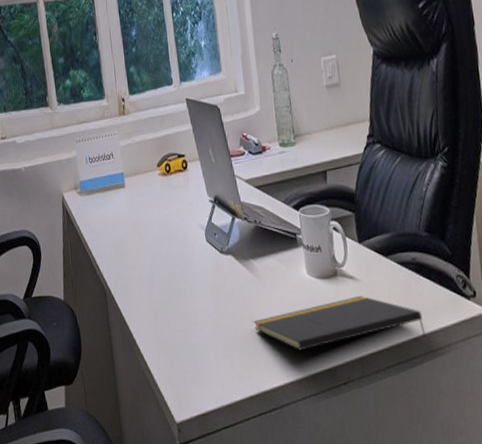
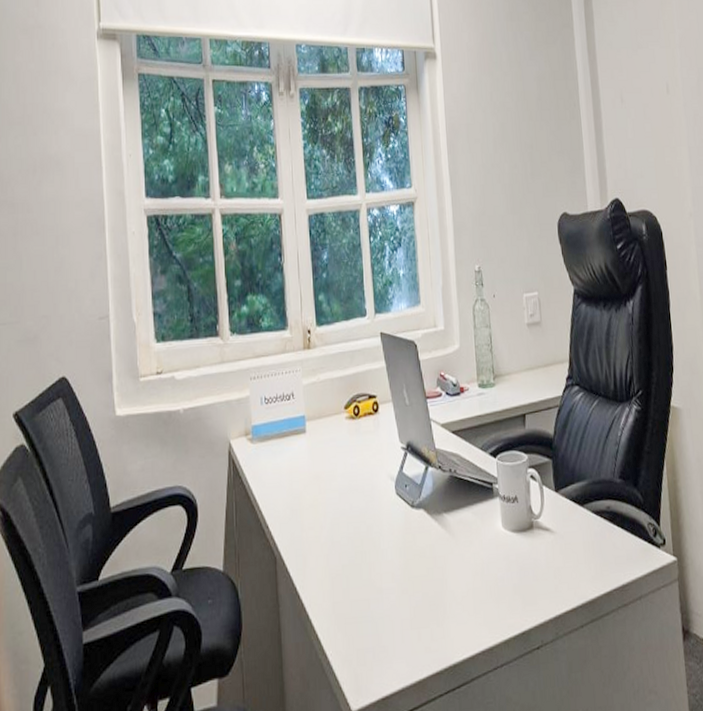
notepad: present [253,295,427,351] -> none [443,548,619,615]

